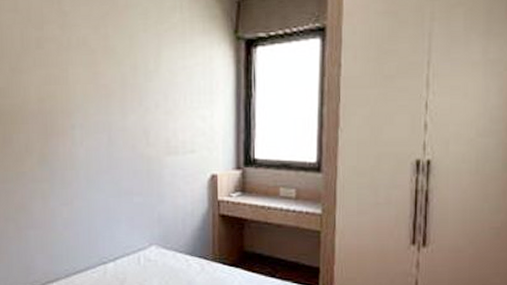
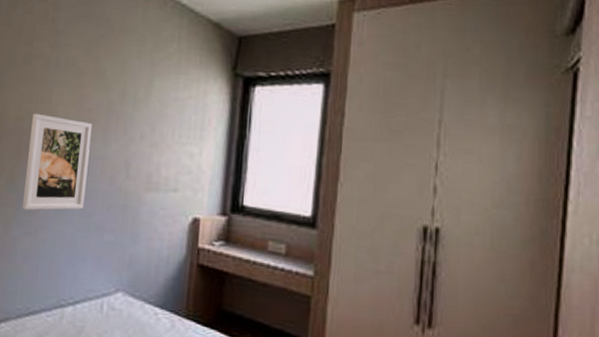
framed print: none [53,94,112,184] -> present [22,113,92,211]

